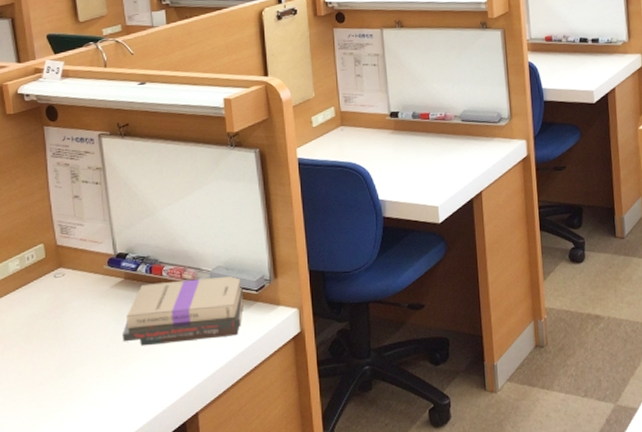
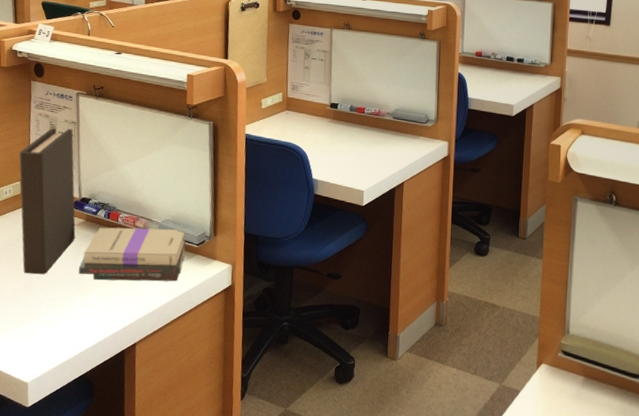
binder: none [39,176,115,348] -> present [19,127,76,274]

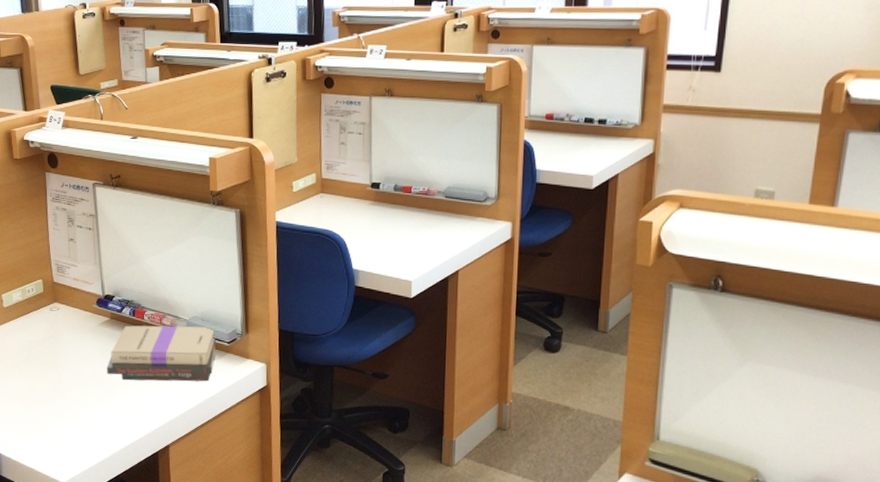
binder: present [19,127,76,274] -> none [39,221,101,374]

